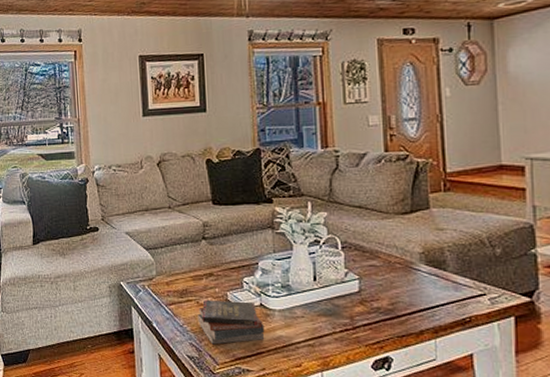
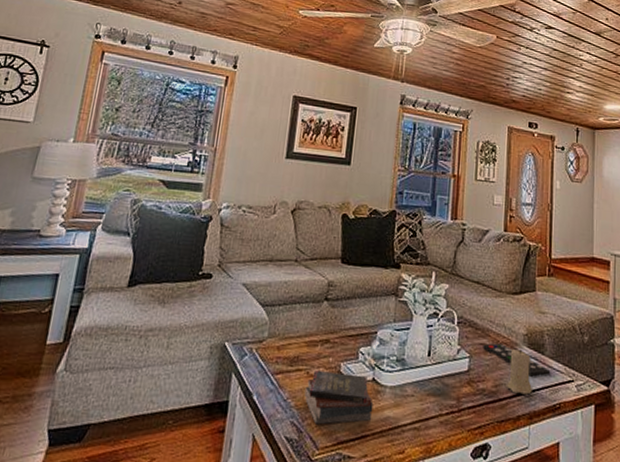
remote control: none [373,264,456,293] -> present [483,343,551,377]
candle: none [403,267,435,310] -> present [506,349,532,395]

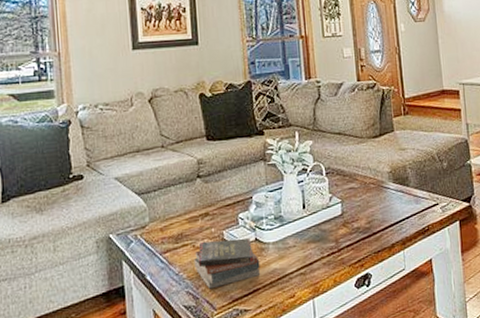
remote control: present [483,343,551,377] -> none [352,184,417,208]
candle: present [506,349,532,395] -> none [378,185,402,226]

